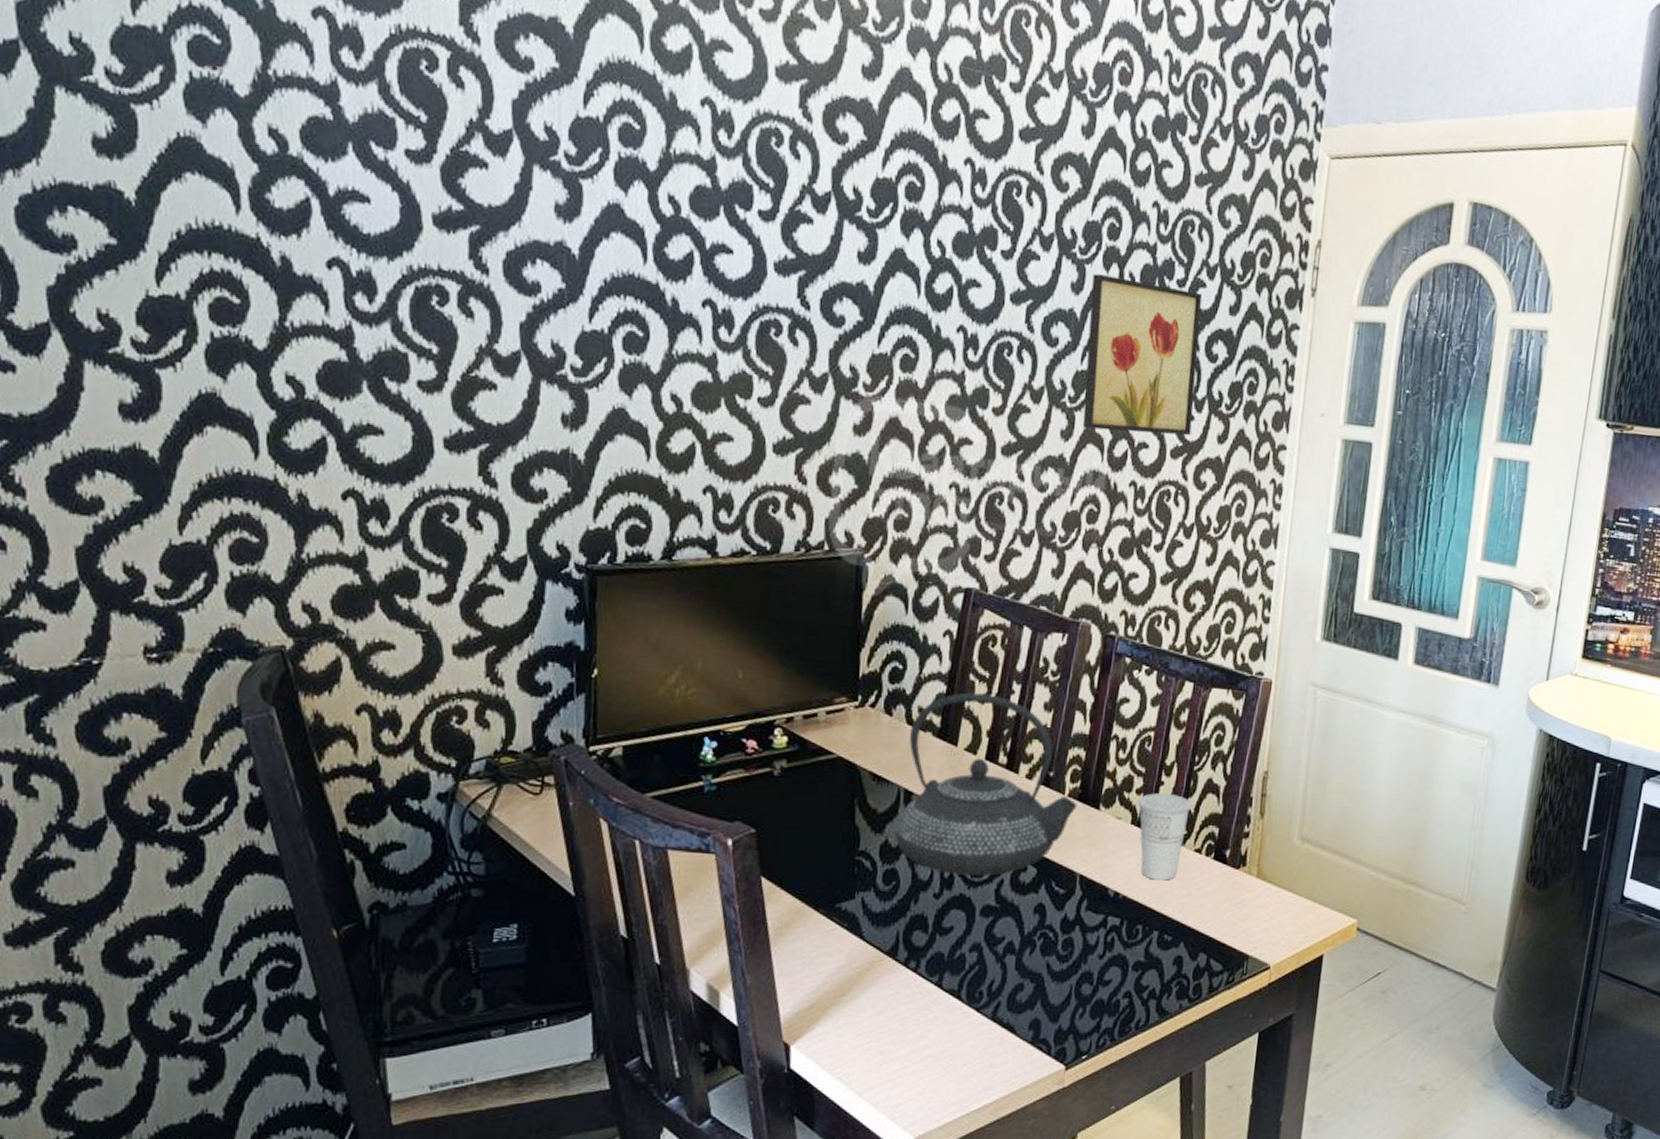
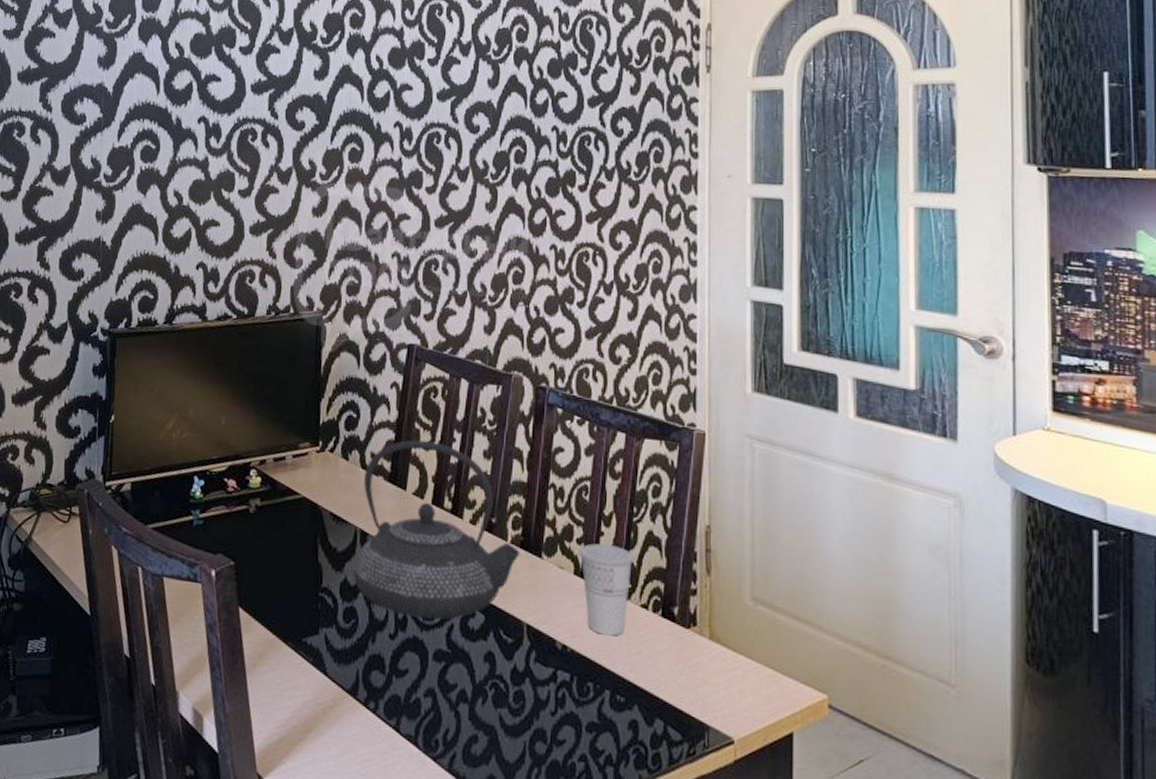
wall art: present [1082,273,1203,436] -> none [504,70,605,202]

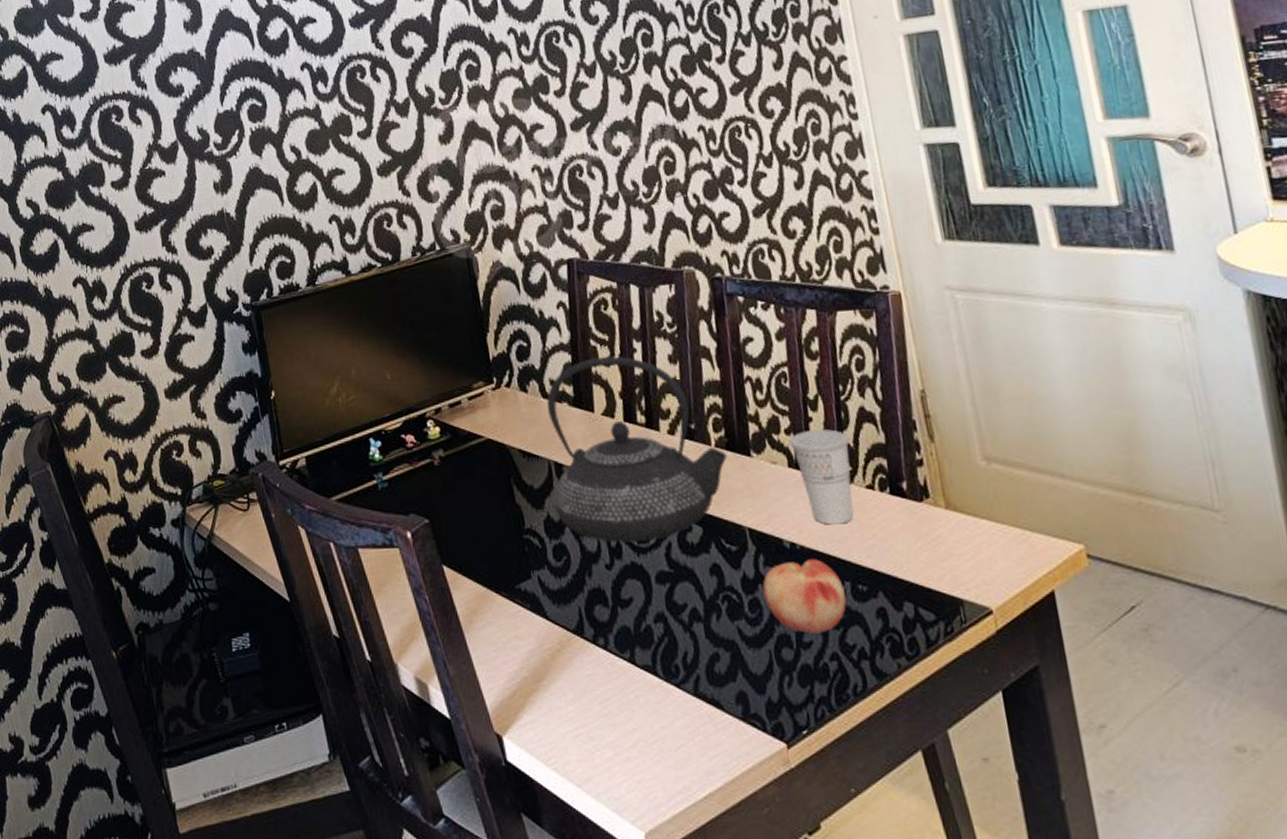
fruit: none [529,661,603,734] -> present [762,559,847,634]

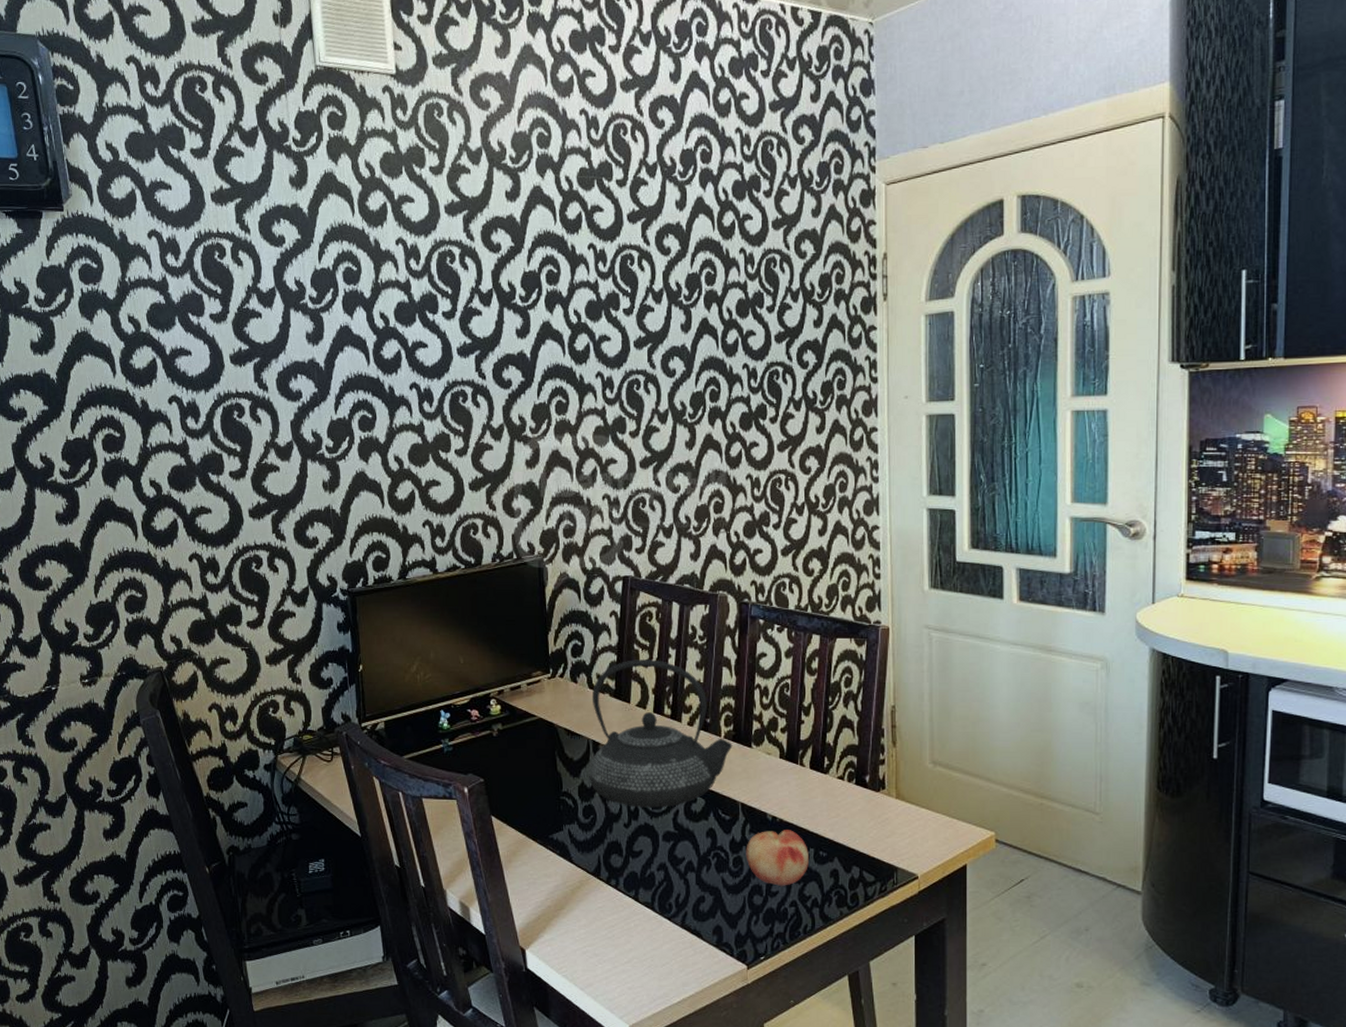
cup: present [789,429,854,525] -> none [783,731,830,805]

